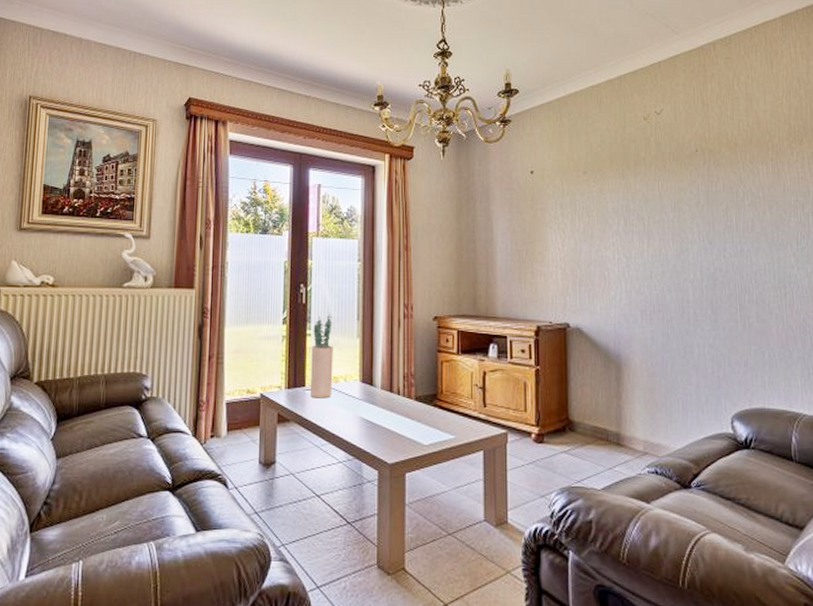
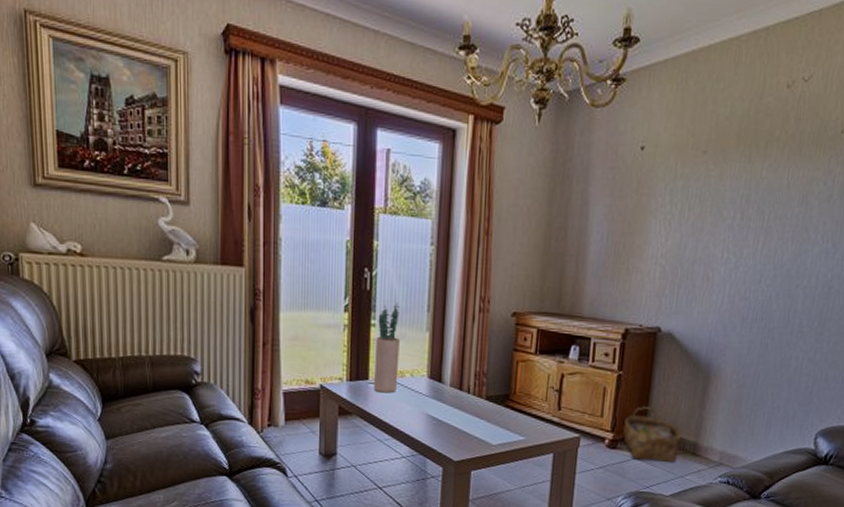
woven basket: none [548,399,604,455] -> present [623,406,682,463]

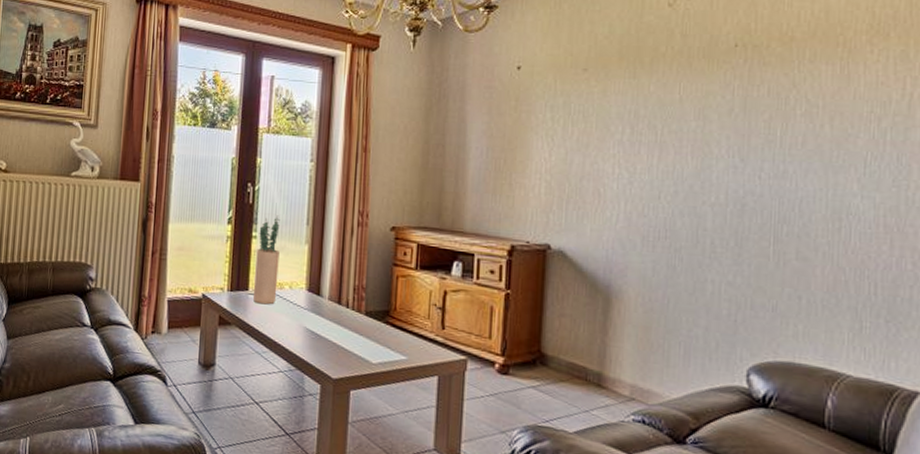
woven basket: present [623,406,682,463] -> none [515,329,583,394]

